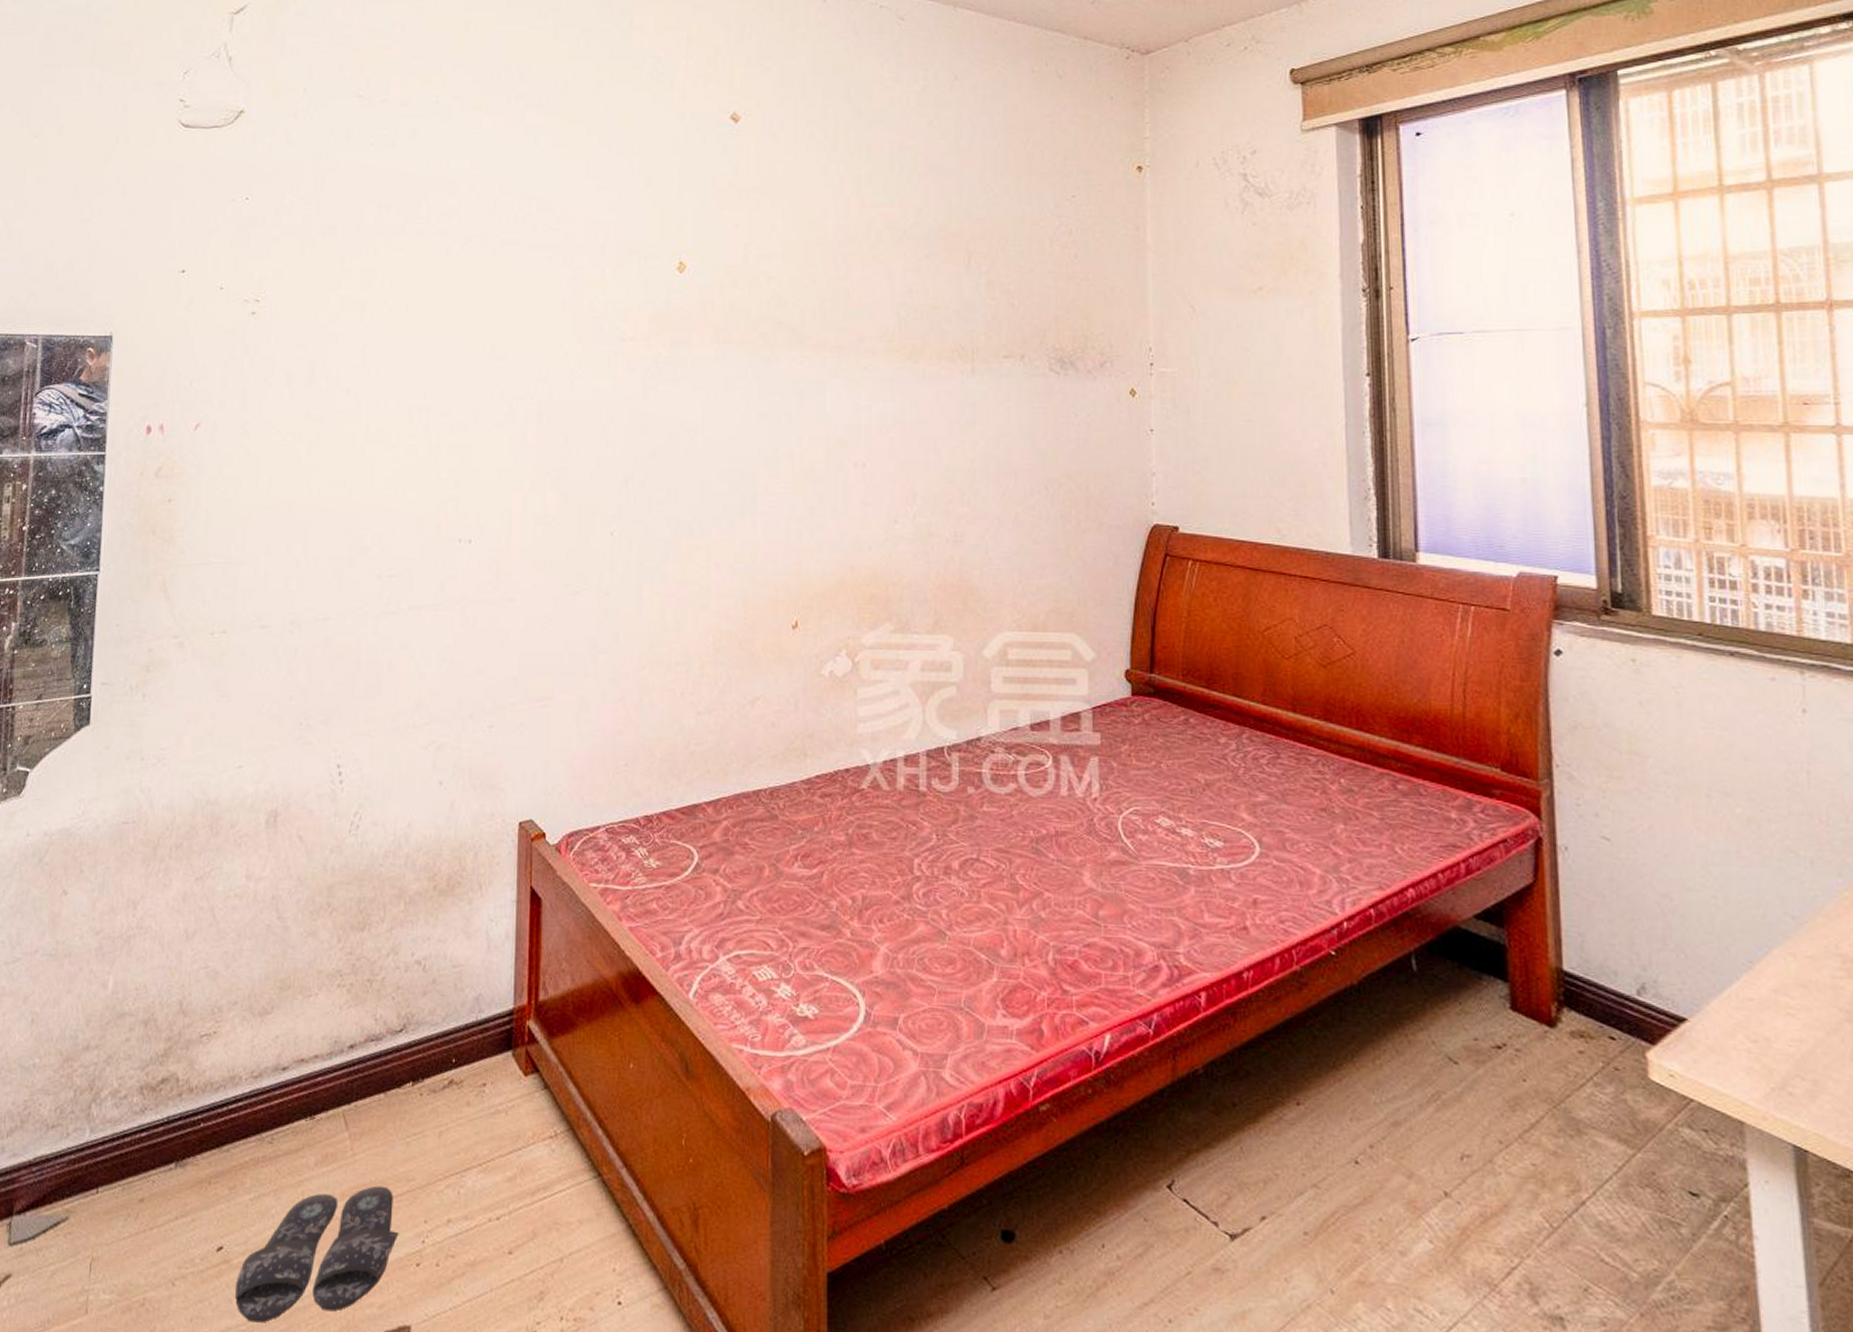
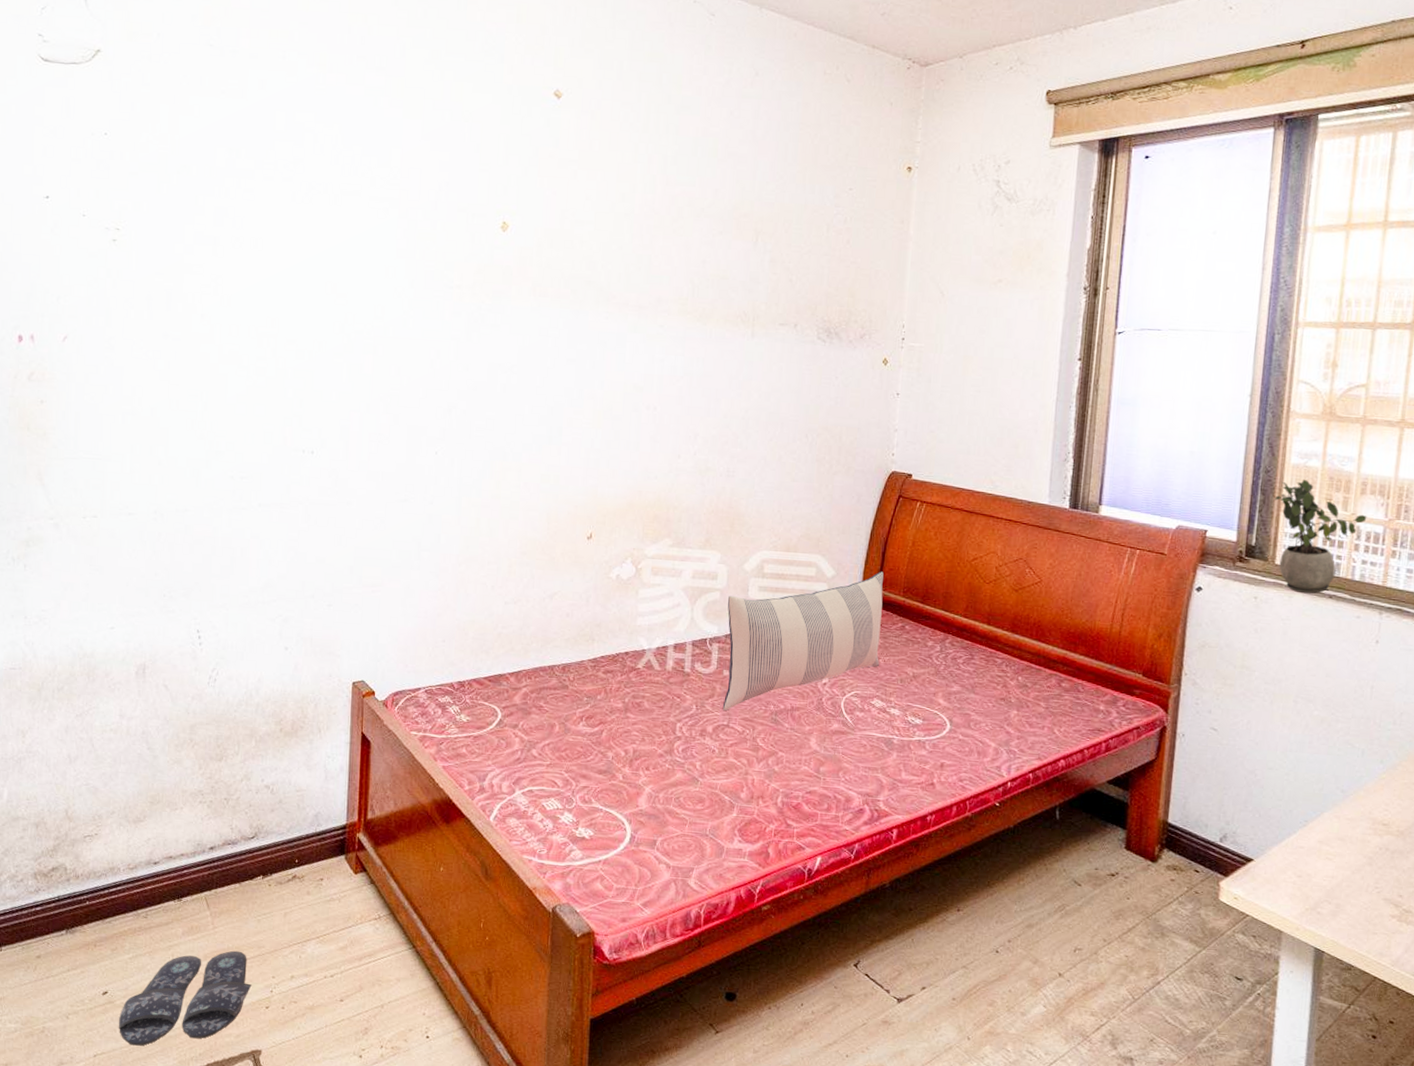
pillow: none [967,650,1161,840] -> present [722,571,884,710]
potted plant: none [1638,504,1762,652] -> present [1275,479,1367,594]

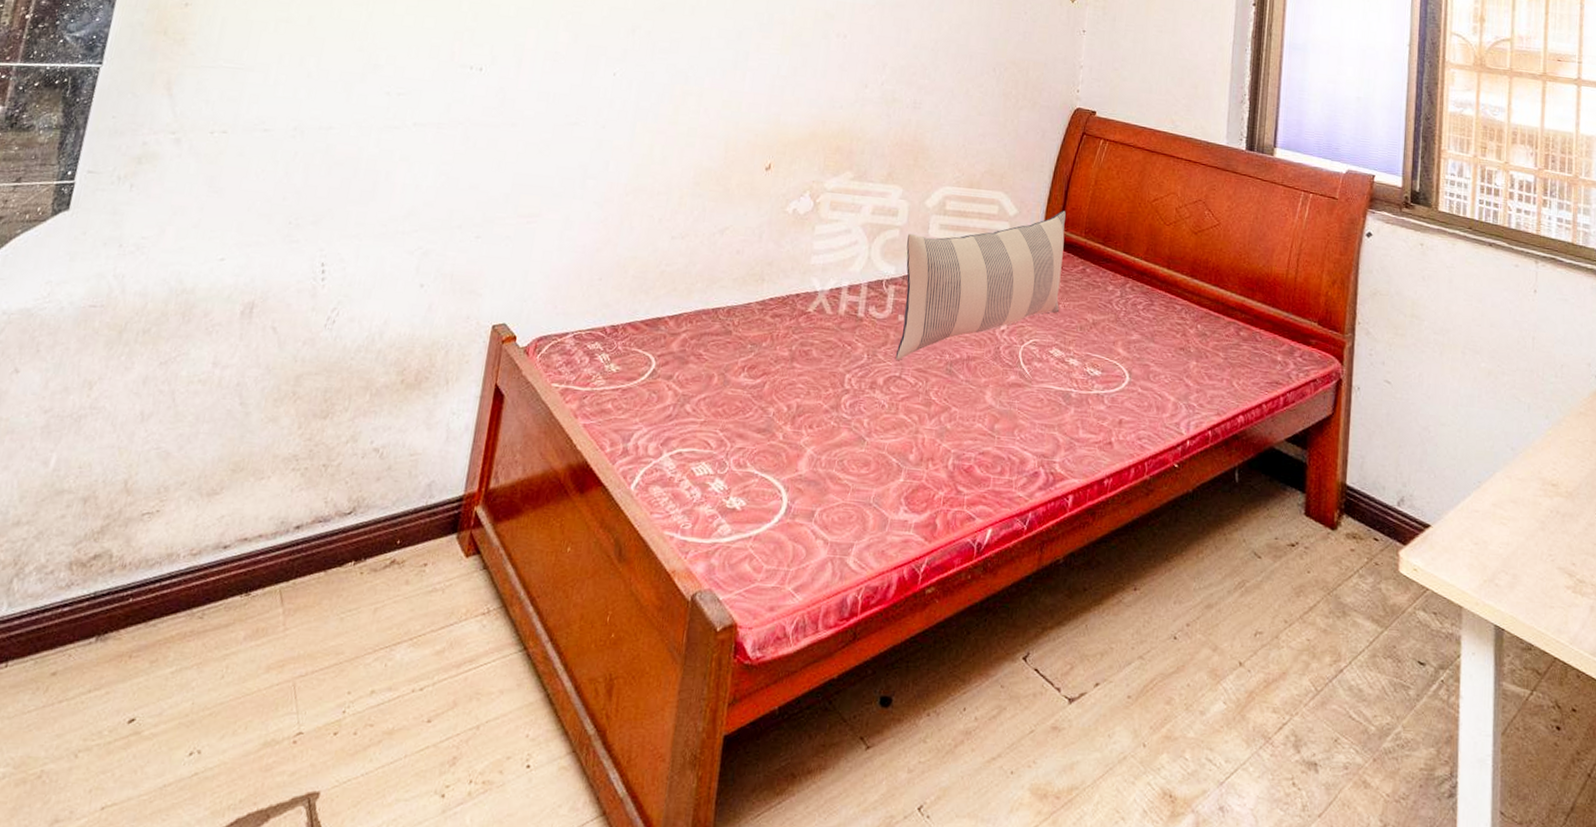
slippers: present [119,950,252,1046] -> none [140,659,321,792]
potted plant: present [1275,479,1367,594] -> none [1435,127,1519,242]

